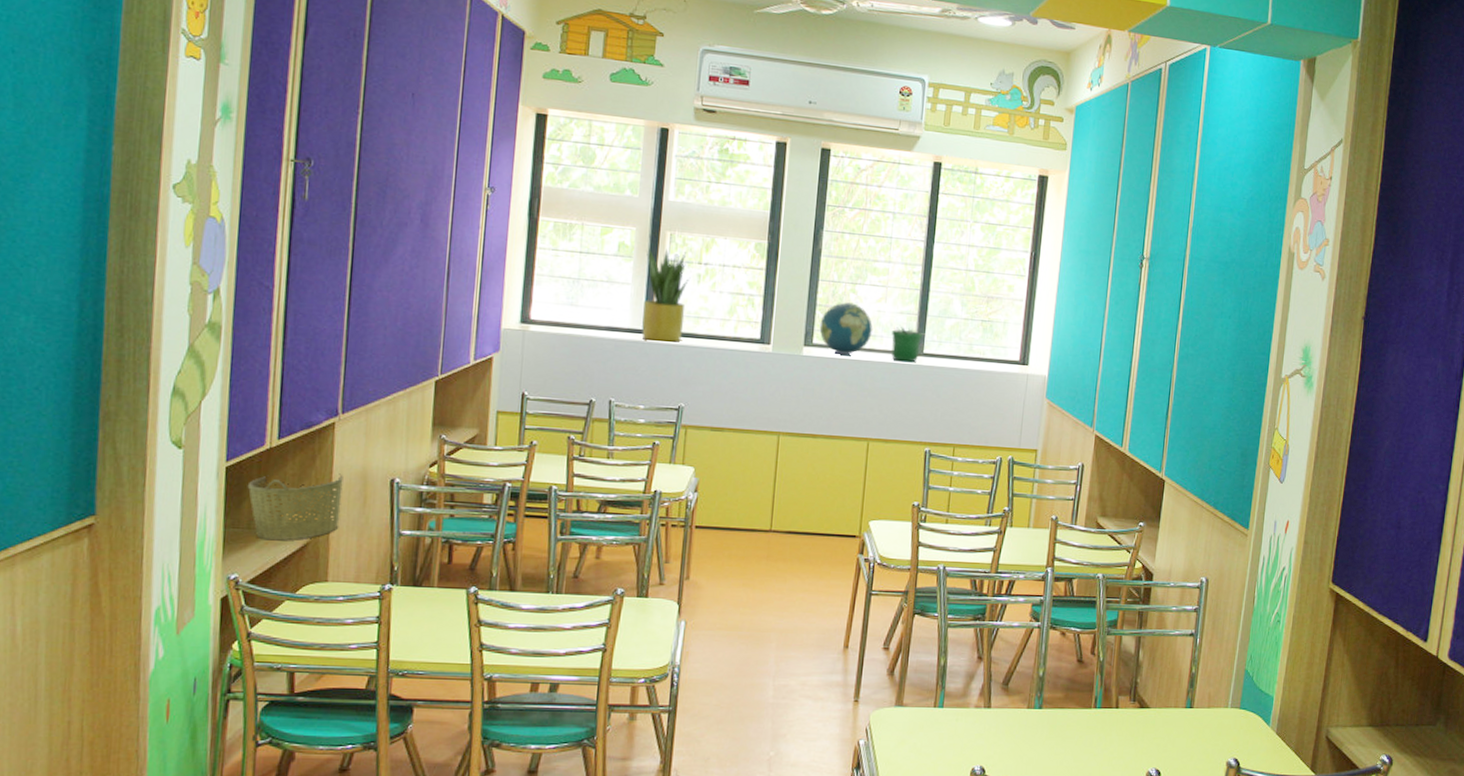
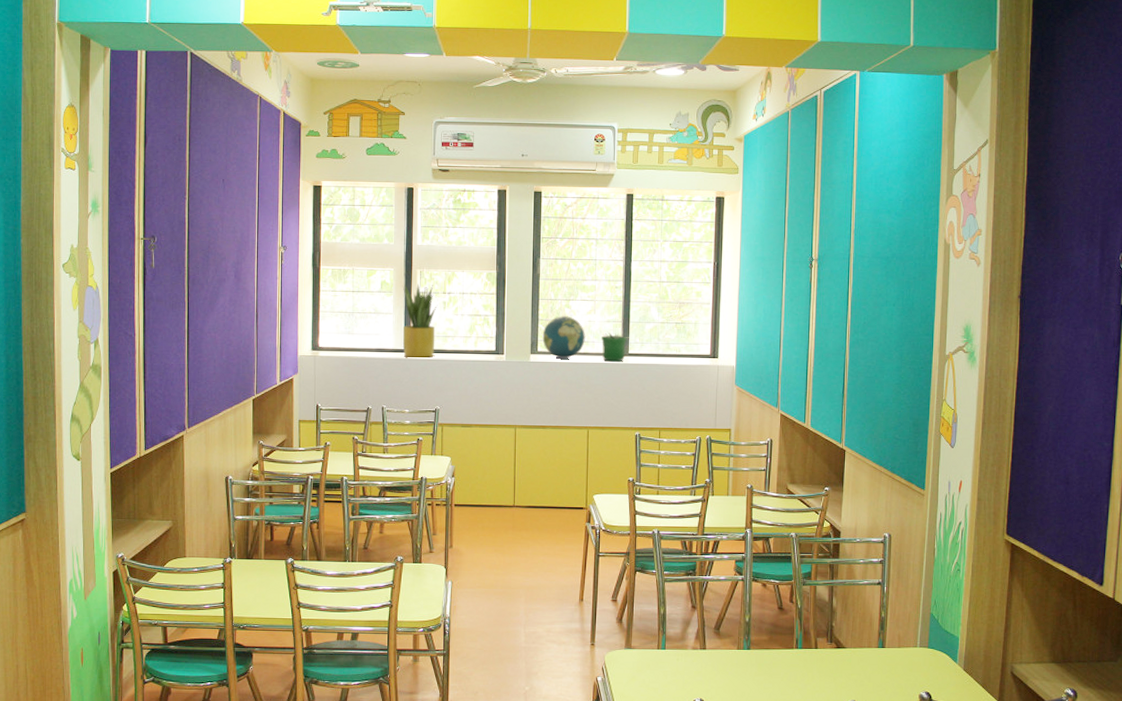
basket: present [247,473,344,541] -> none [126,474,192,527]

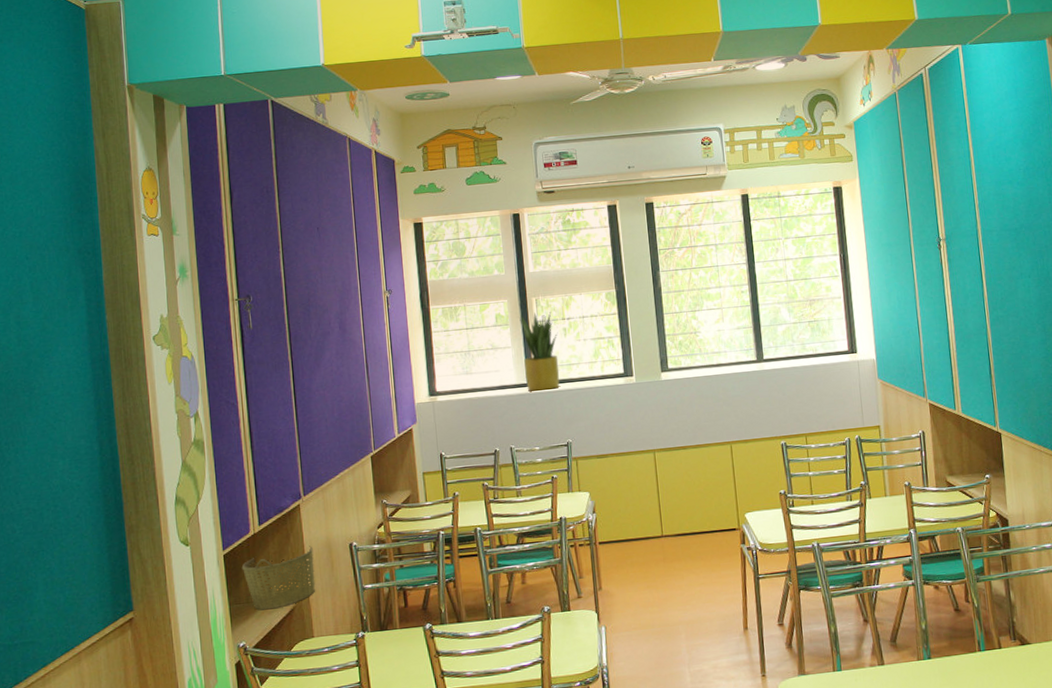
basket: none [126,474,192,527] -> present [241,545,316,611]
globe: present [542,316,585,359] -> none [671,328,717,374]
planter: present [602,332,629,361] -> none [733,339,762,370]

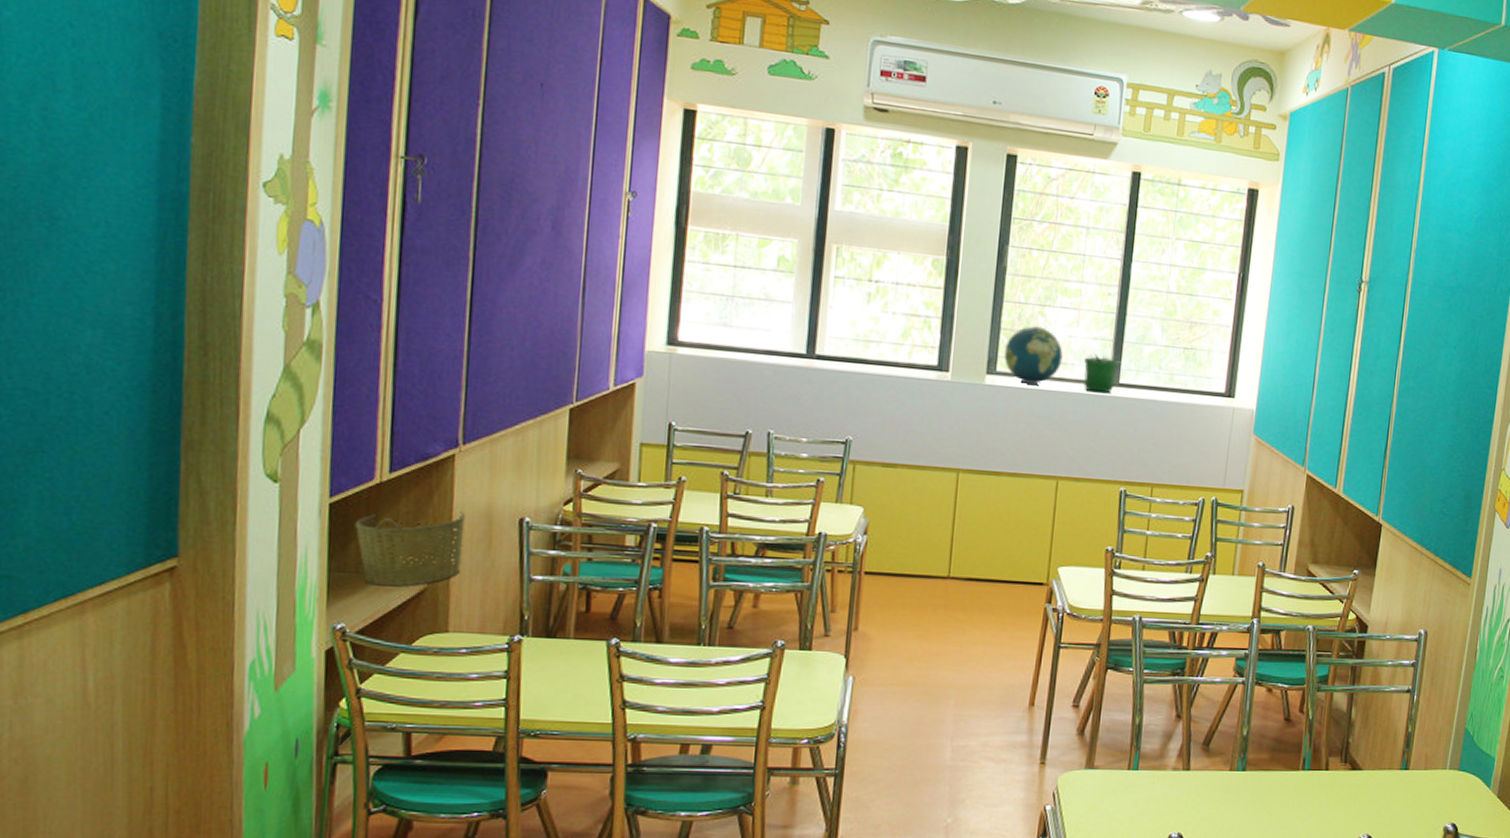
planter: present [518,312,560,391] -> none [804,263,860,368]
globe: none [671,328,717,374] -> present [1003,326,1063,384]
planter: none [733,339,762,370] -> present [1084,353,1121,393]

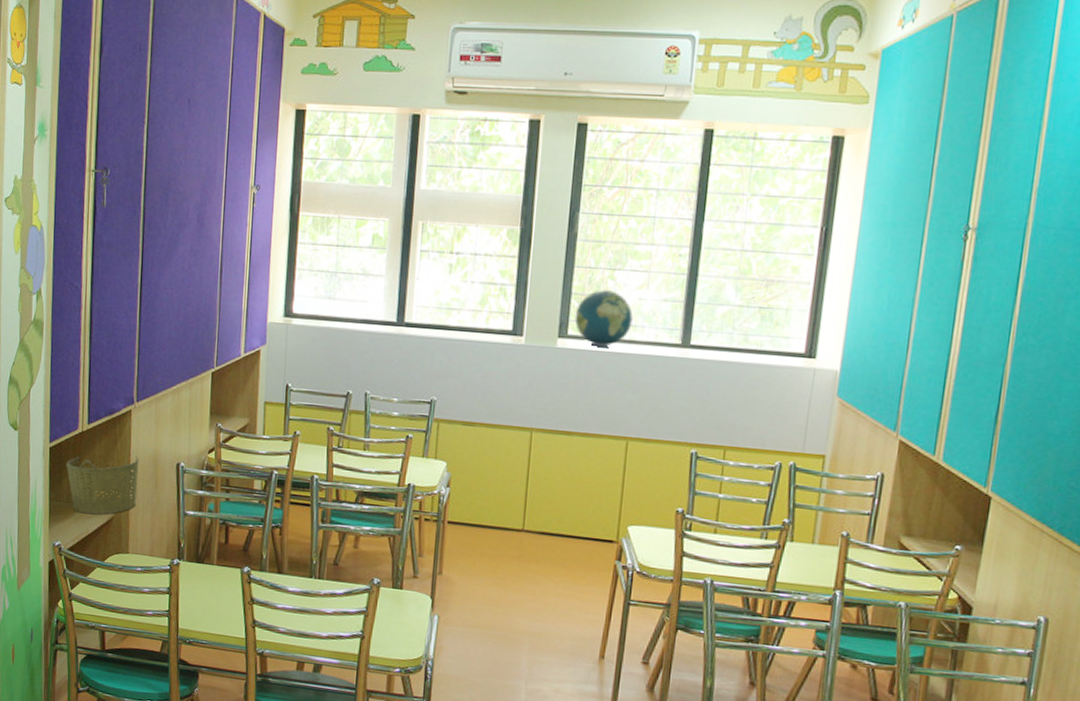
planter: present [1084,353,1121,393] -> none [654,315,693,354]

